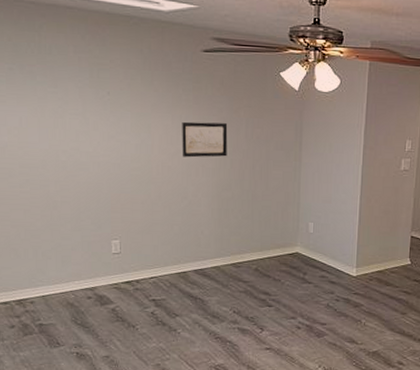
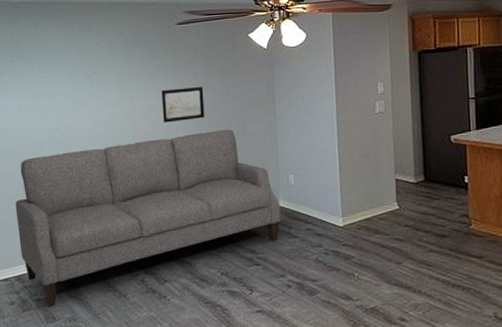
sofa: none [15,170,297,332] -> present [15,129,281,306]

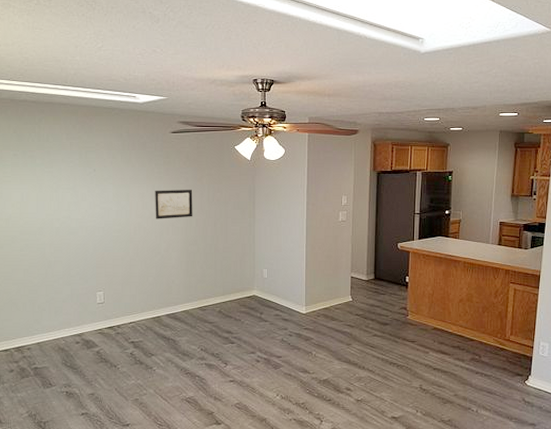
sofa: present [15,129,281,306] -> none [16,228,254,374]

